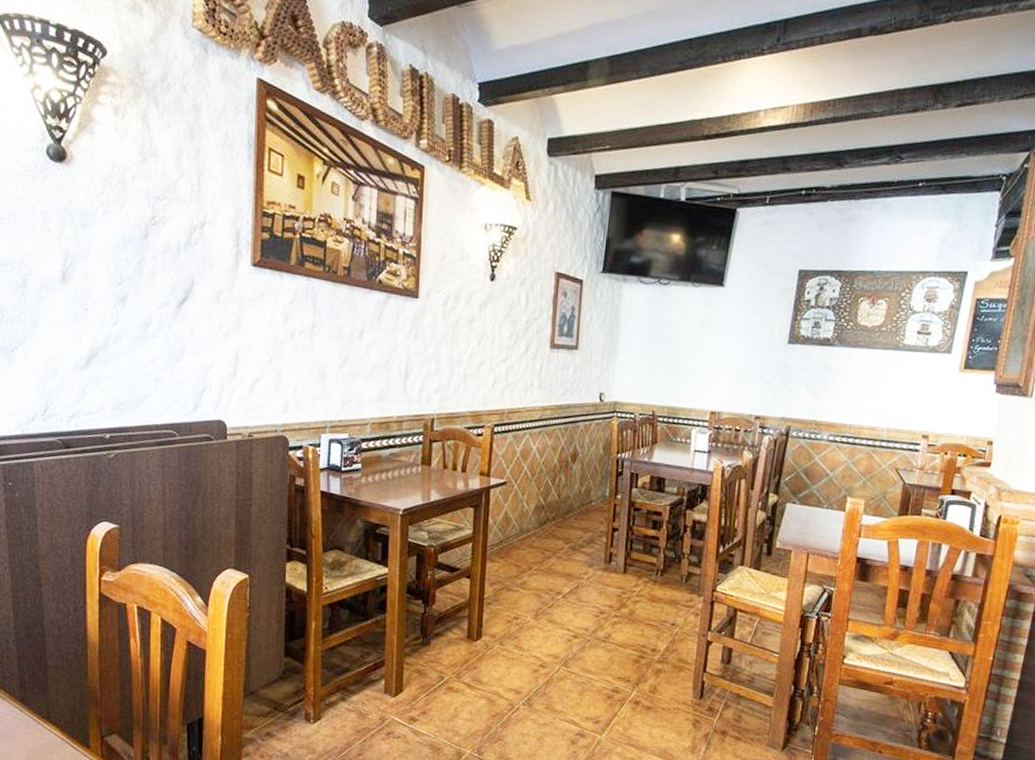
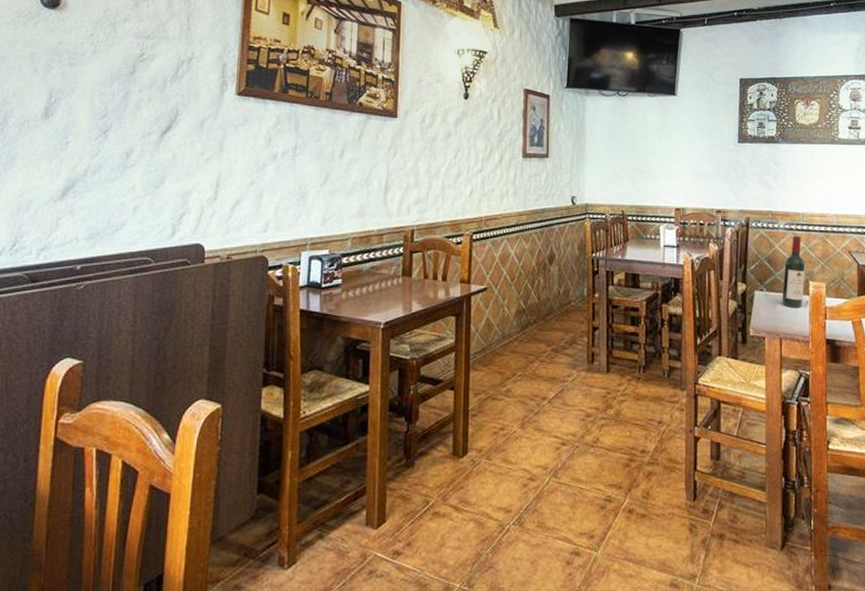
wine bottle: none [814,448,846,524] -> present [781,235,806,309]

